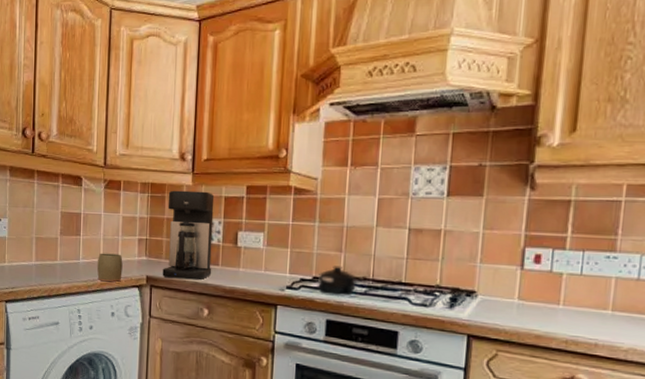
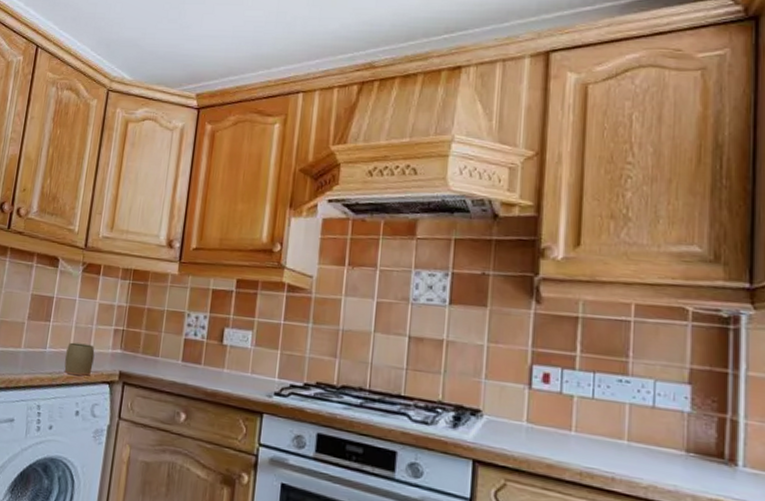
coffee maker: present [162,190,215,280] -> none [137,278,202,380]
saucepan: present [318,265,356,297] -> none [309,372,352,409]

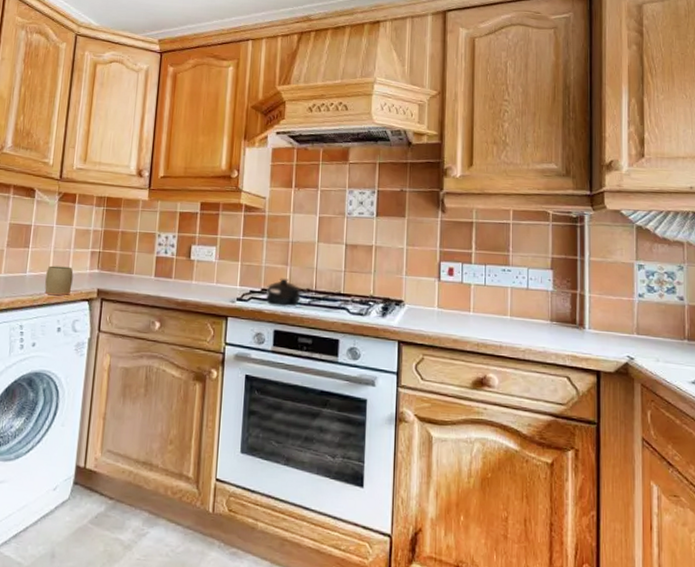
saucepan: none [309,372,352,409] -> present [266,278,301,308]

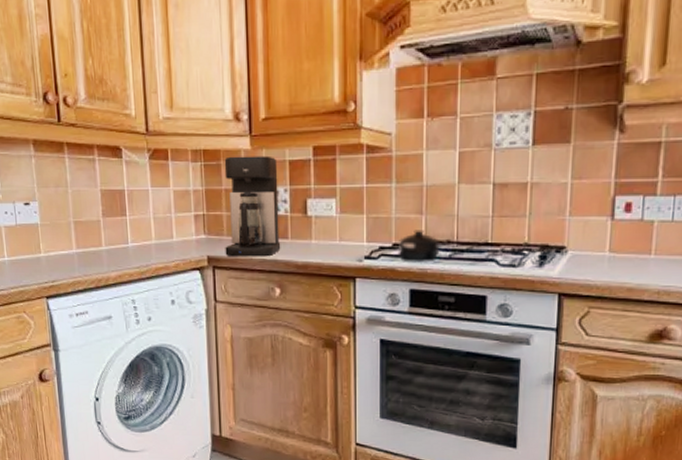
mug: present [44,265,74,296] -> none [149,234,180,266]
coffee maker: none [114,204,170,293] -> present [224,155,281,257]

